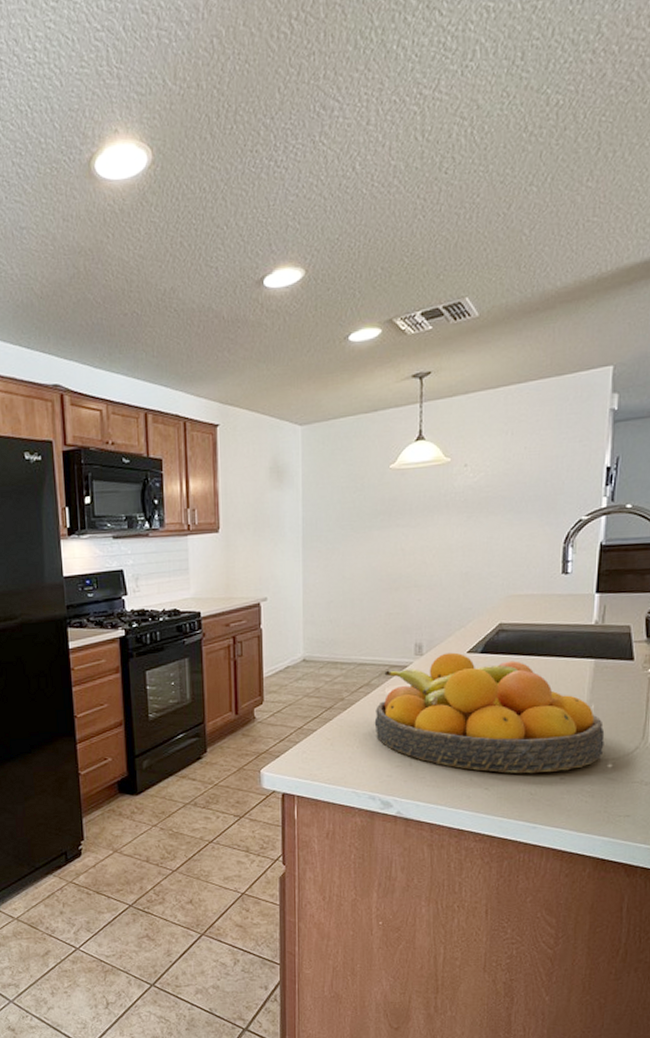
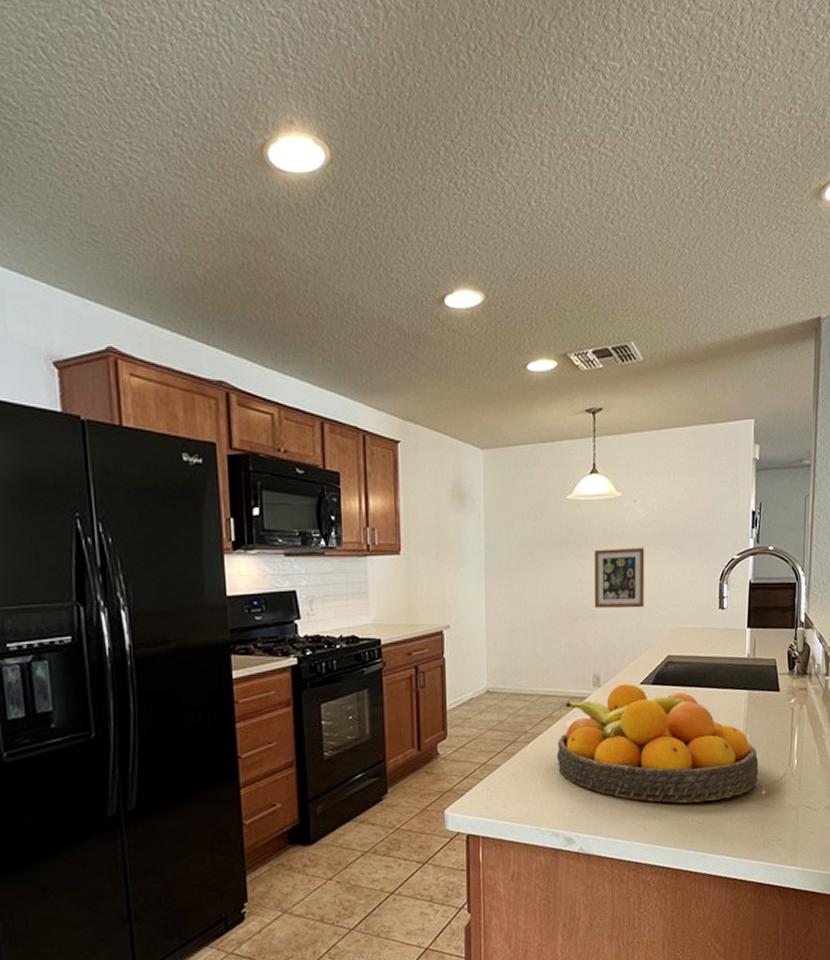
wall art: none [417,513,476,577] -> present [594,548,645,609]

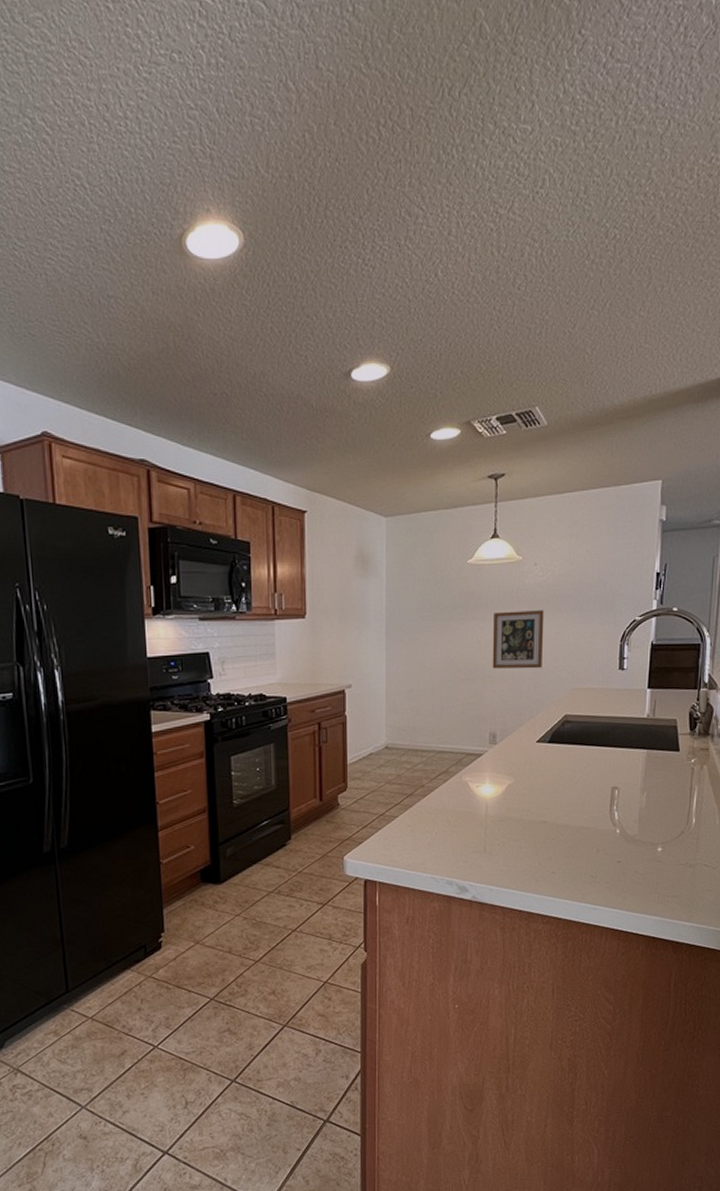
fruit bowl: present [556,684,759,804] -> none [452,742,655,858]

